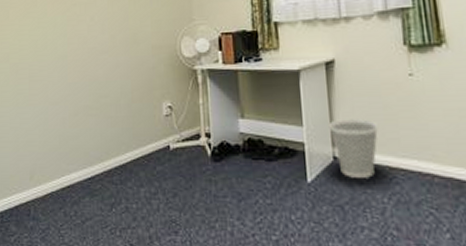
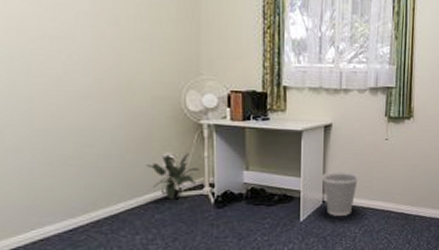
potted plant: none [148,100,196,152] -> present [146,153,200,201]

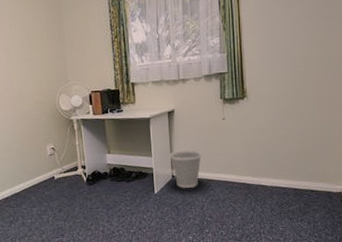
potted plant: present [146,153,200,201] -> none [36,143,74,181]

